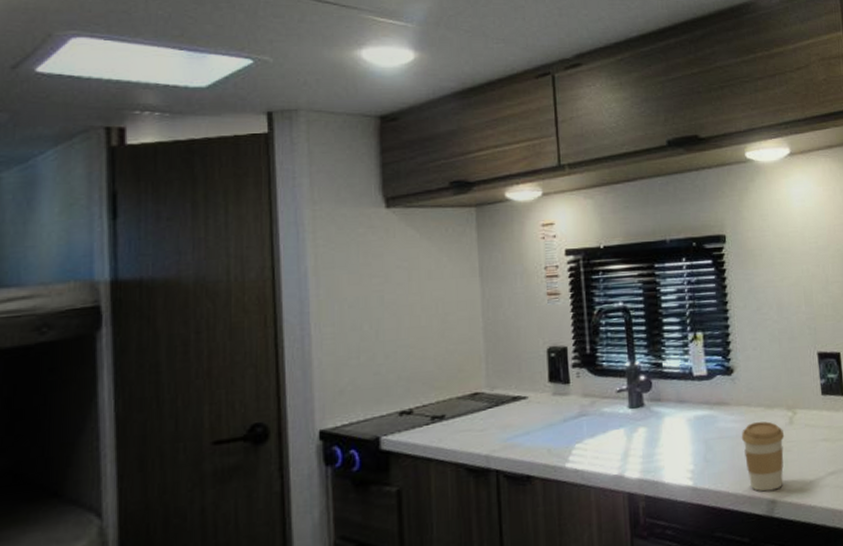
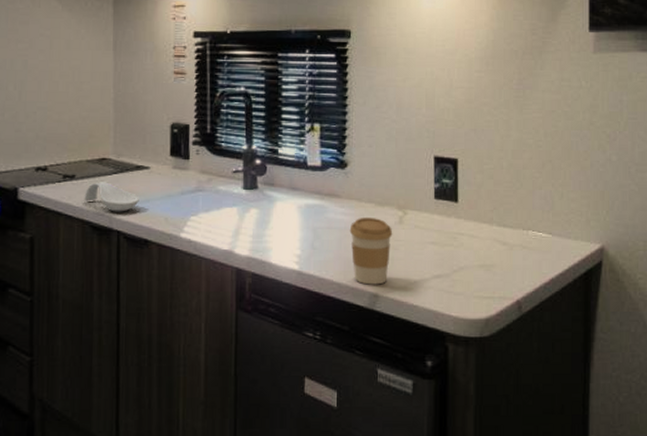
spoon rest: none [456,418,518,450] -> present [84,182,139,212]

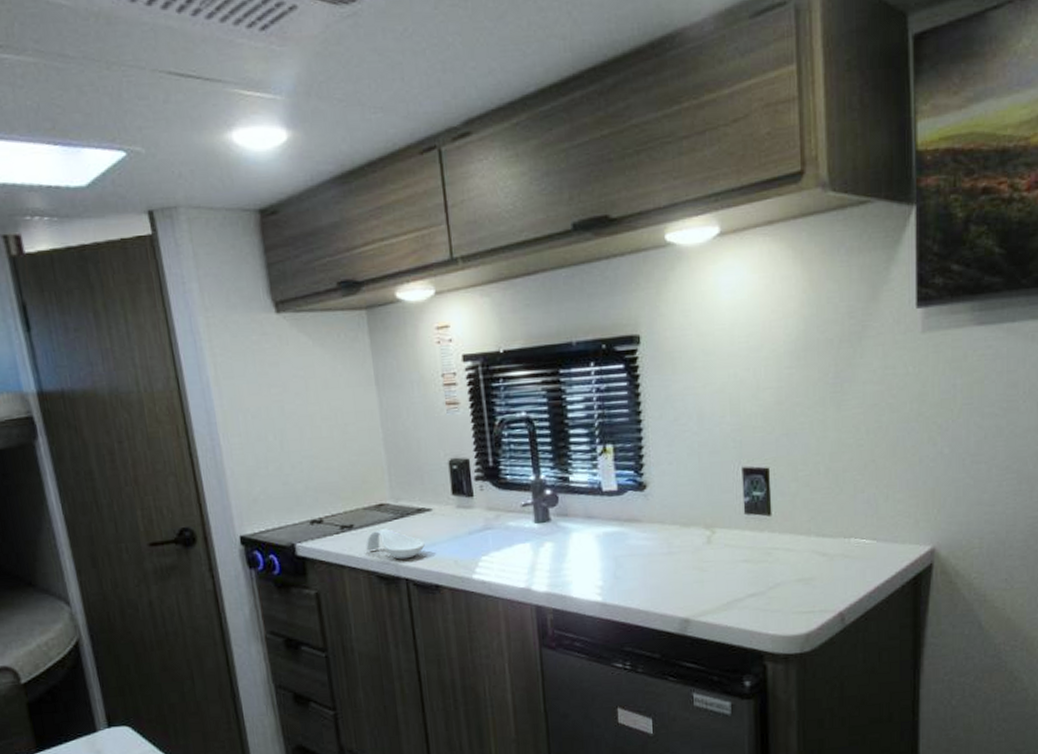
coffee cup: present [349,217,393,285] -> none [653,539,701,610]

